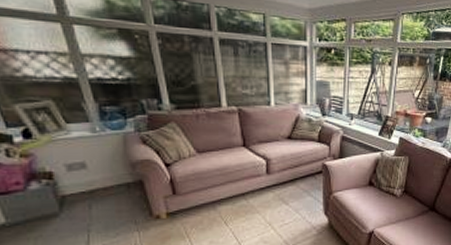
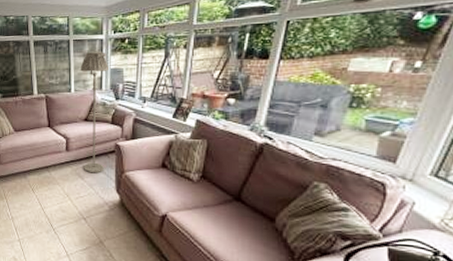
floor lamp: none [281,60,315,197] -> present [80,52,110,174]

